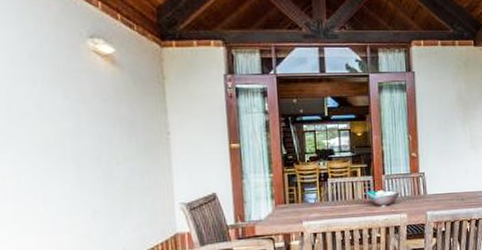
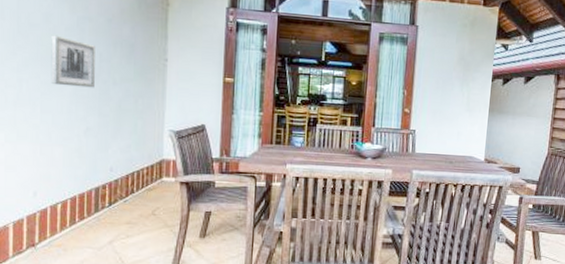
wall art: none [46,121,97,172] -> present [51,35,95,88]

